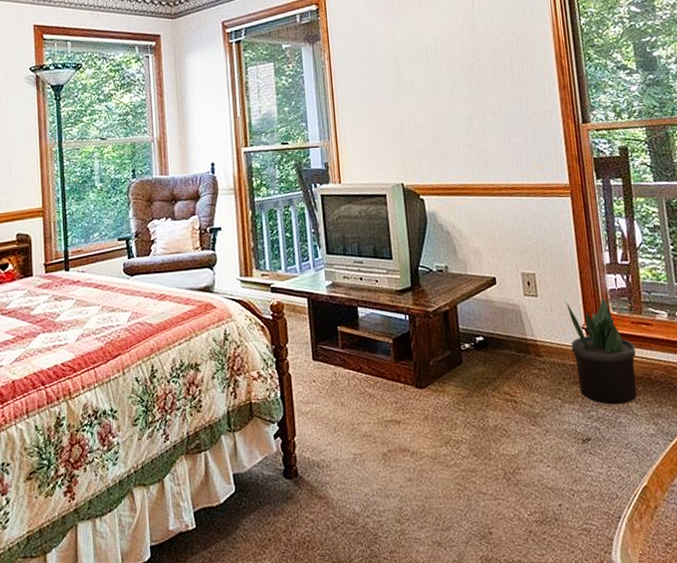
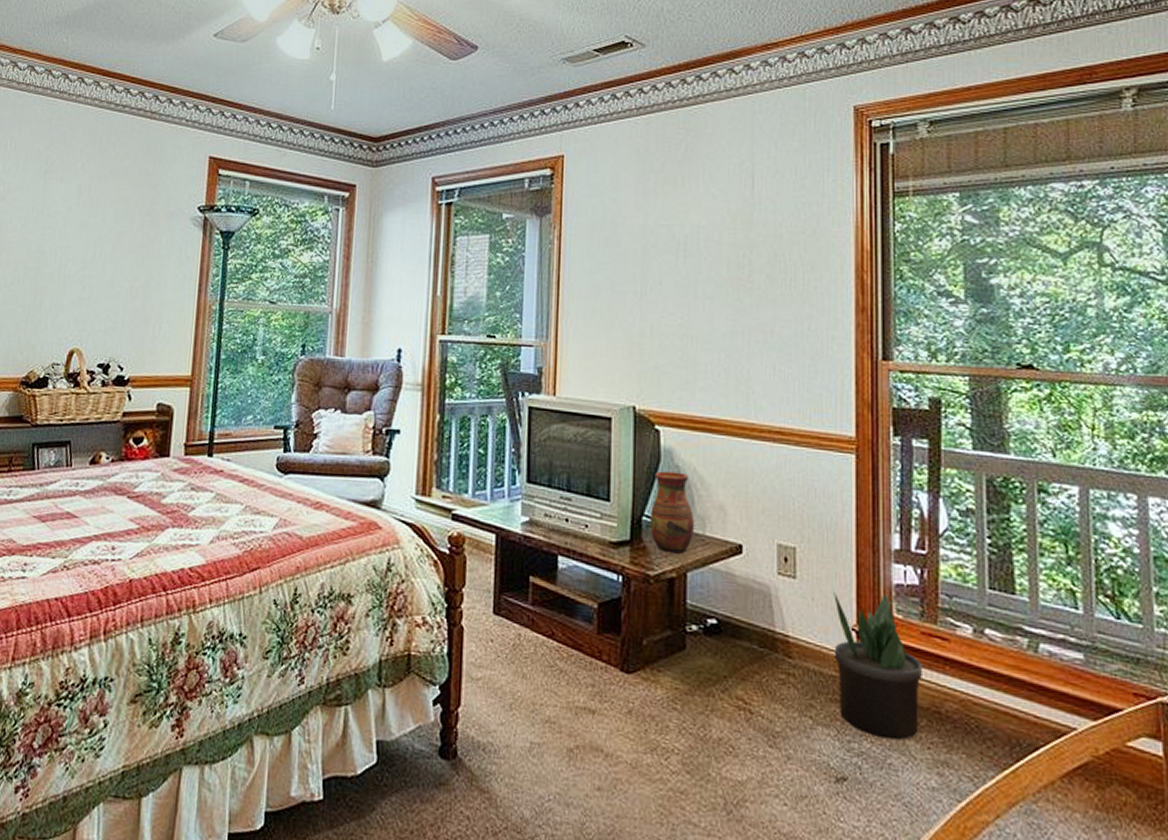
vase: none [424,229,459,292] -> present [650,471,695,554]

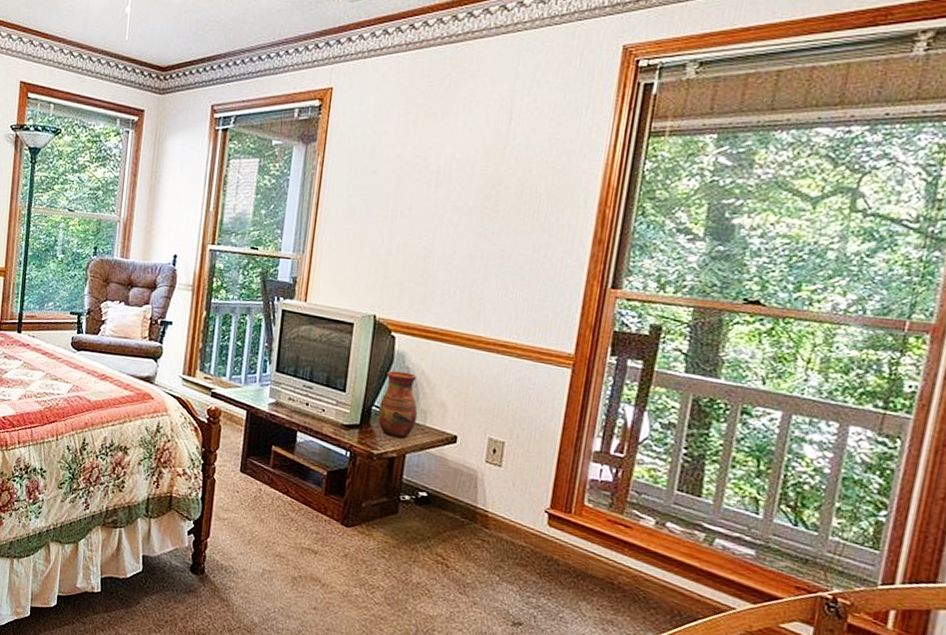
planter: present [834,592,922,740] -> none [523,481,604,601]

